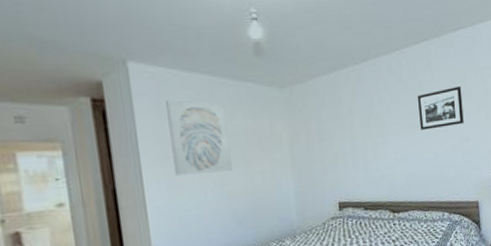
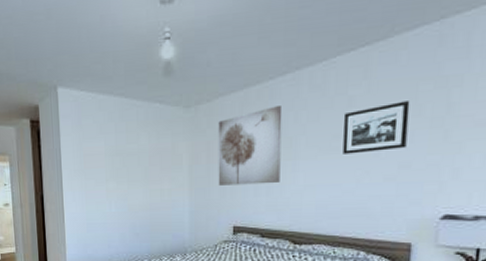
wall art: present [166,100,232,176] -> none [84,121,134,188]
wall art: none [313,88,375,164] -> present [218,106,283,186]

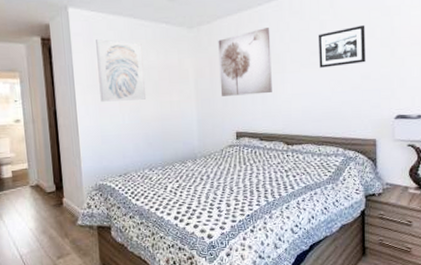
wall art: none [84,121,134,188] -> present [96,39,146,102]

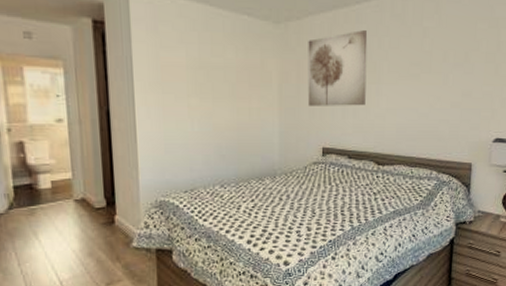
wall art: present [96,39,146,102] -> none [162,27,220,104]
picture frame: present [317,25,366,68] -> none [419,36,471,81]

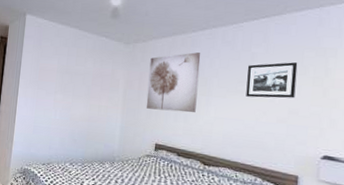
picture frame: none [419,36,471,81] -> present [246,62,298,99]

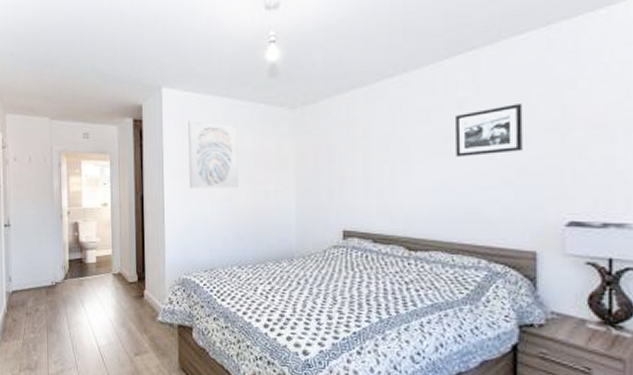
wall art: none [39,43,82,100] -> present [188,121,238,188]
wall art: present [146,52,201,113] -> none [325,107,391,187]

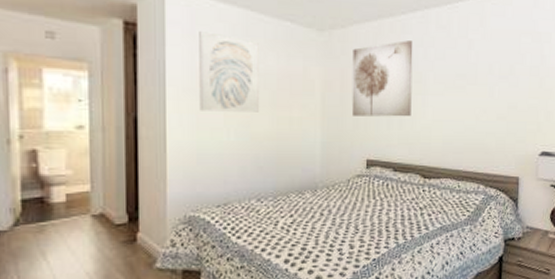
wall art: none [325,107,391,187] -> present [351,40,413,117]
picture frame: present [454,104,523,157] -> none [464,49,515,93]

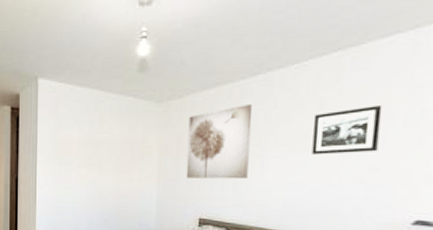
wall art: present [199,31,259,112] -> none [60,111,106,174]
picture frame: none [464,49,515,93] -> present [312,106,383,155]

